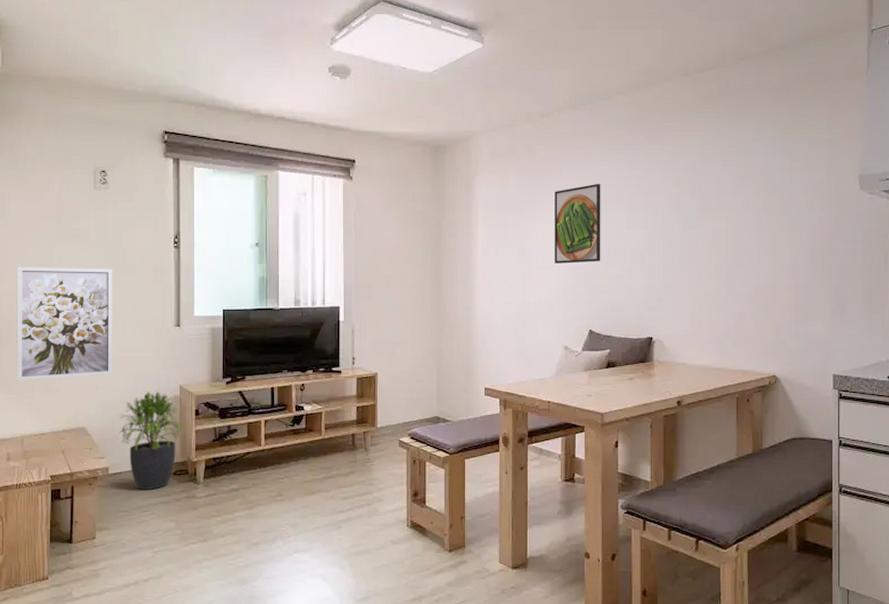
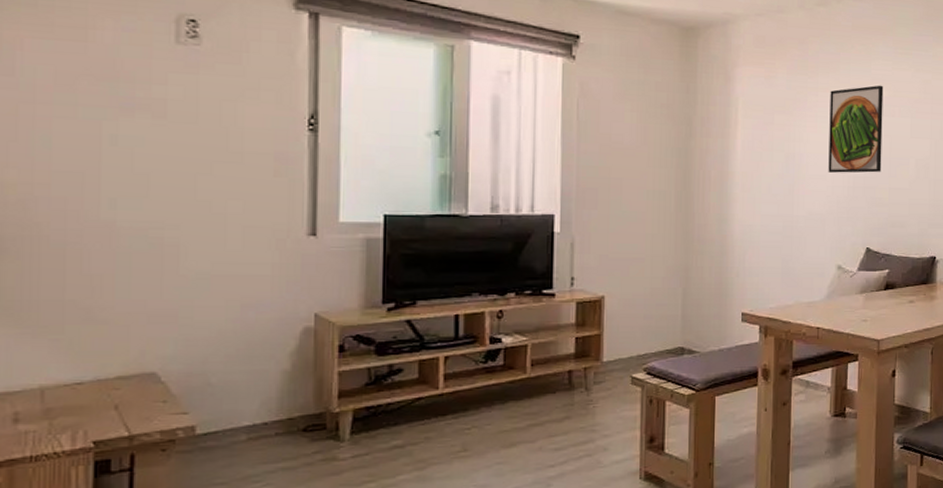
wall art: present [16,266,113,381] -> none [32,145,207,309]
potted plant: present [119,392,183,490] -> none [214,322,319,454]

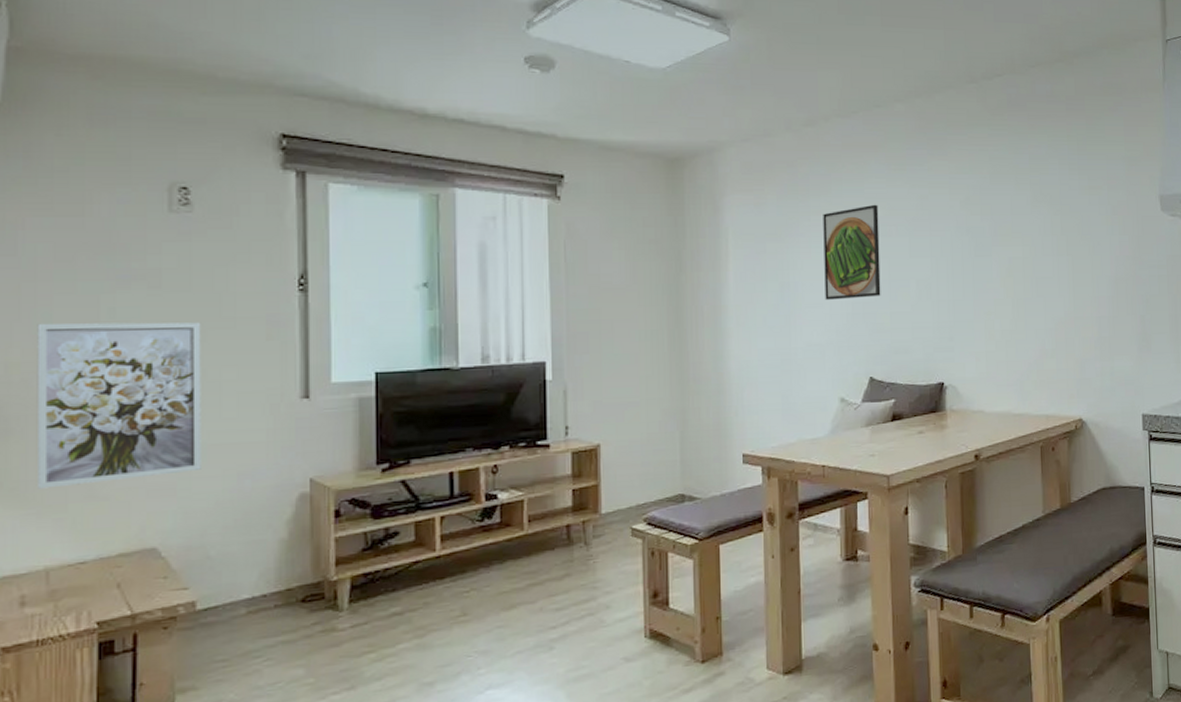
wall art: none [32,145,207,309] -> present [36,322,201,489]

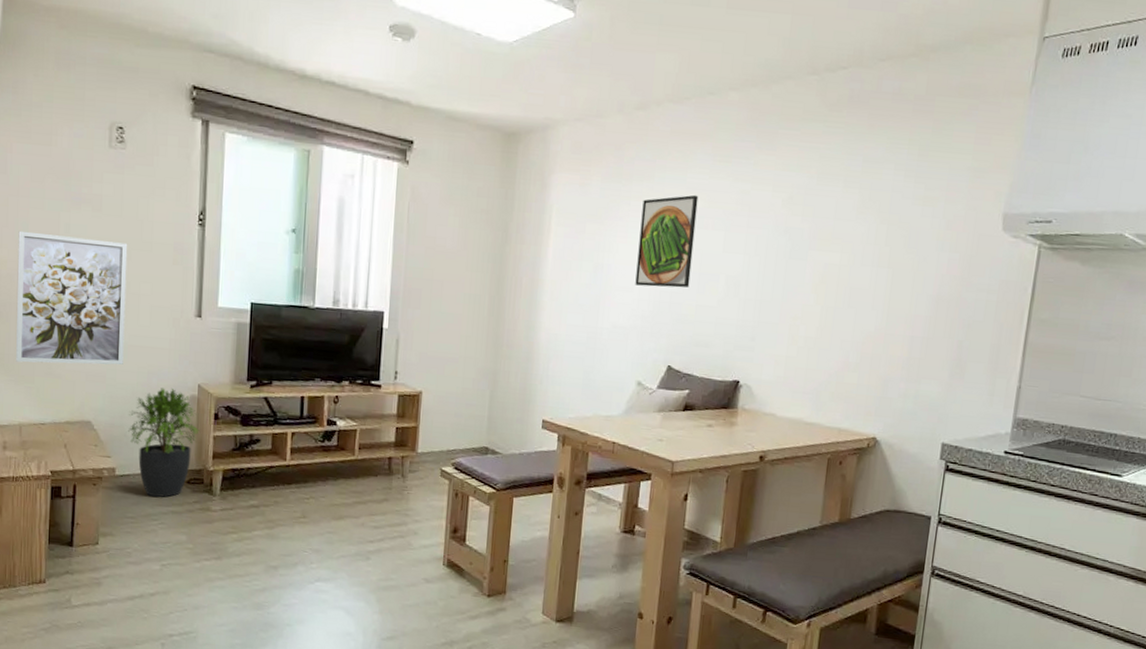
potted plant: none [213,489,315,628] -> present [128,388,200,497]

